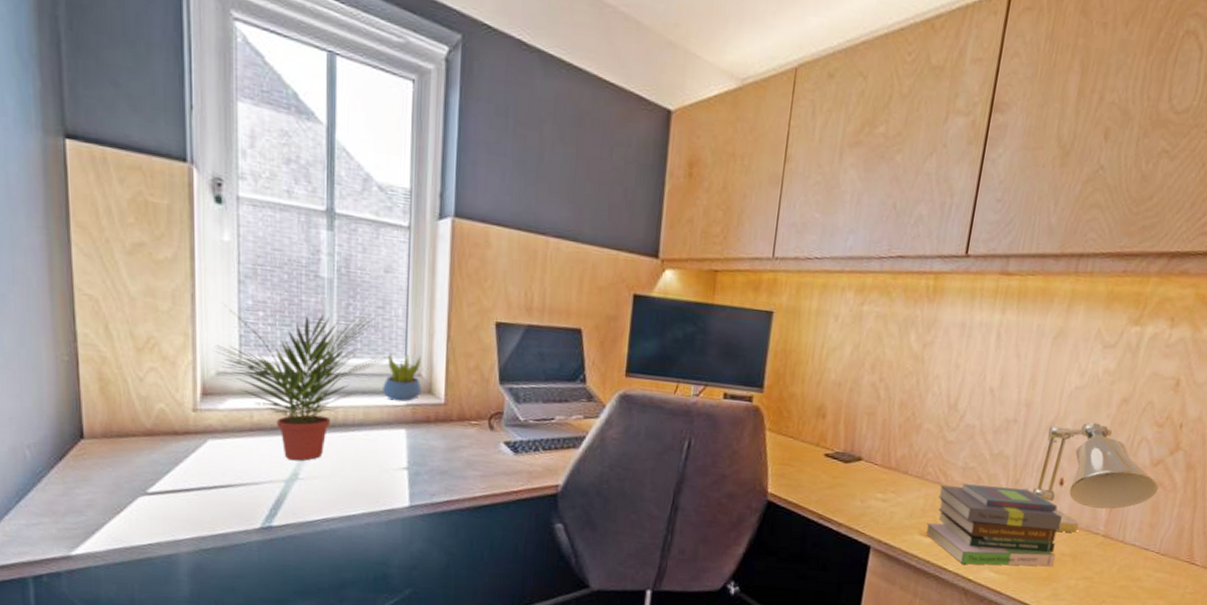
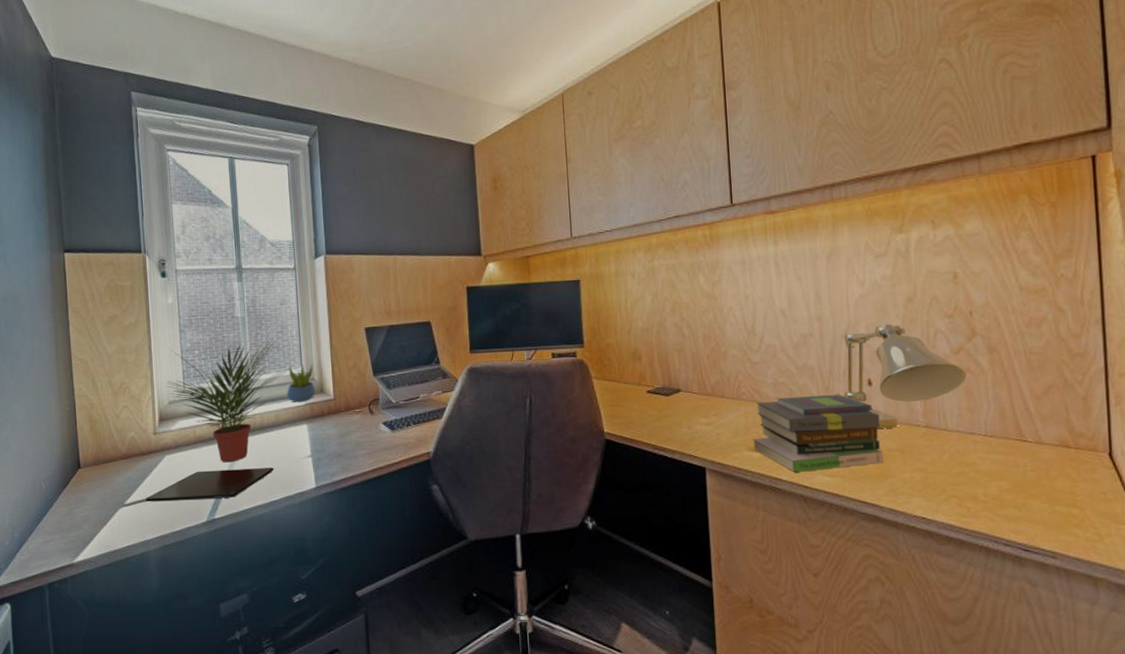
tablet: none [177,465,357,504] -> present [145,468,274,502]

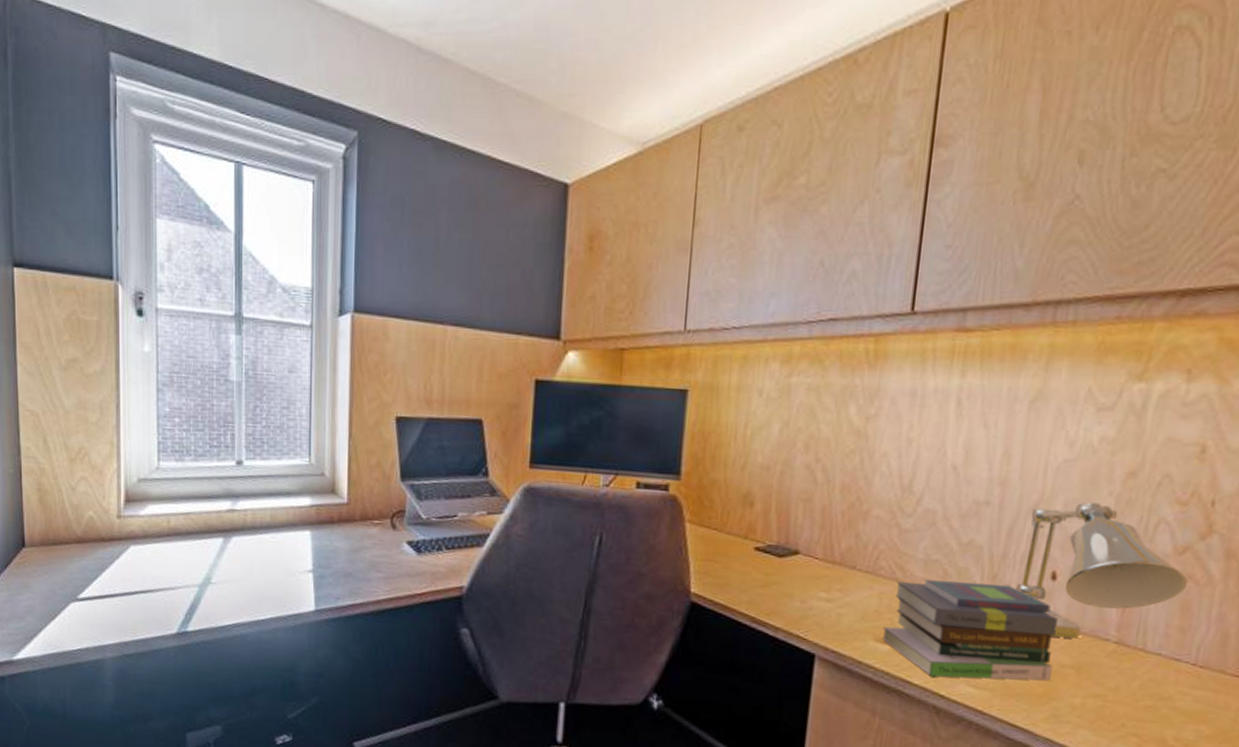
tablet: present [145,468,274,502] -> none [103,570,265,609]
potted plant: present [166,338,290,463] -> none [136,414,295,565]
succulent plant: present [287,364,316,404] -> none [288,454,325,504]

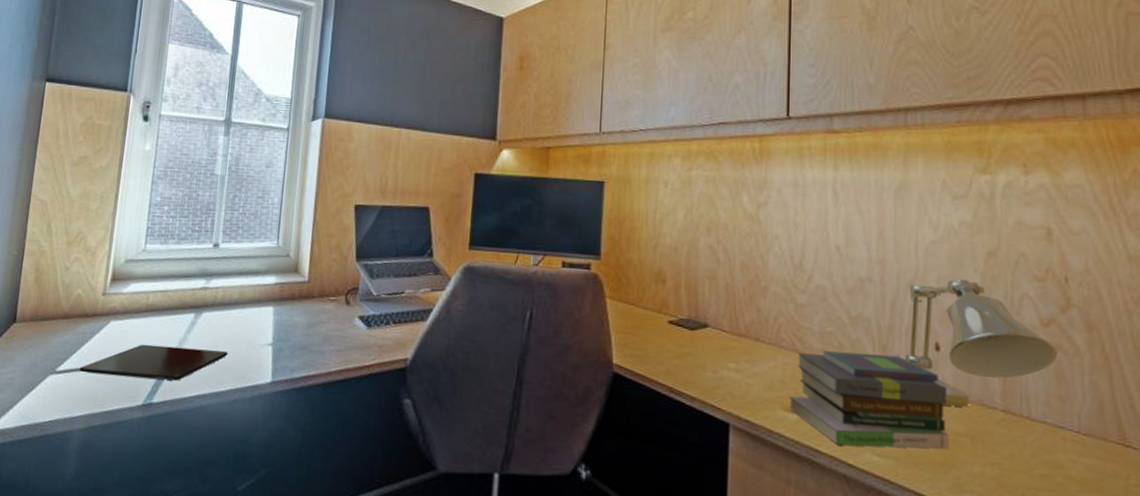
tablet: none [103,570,265,609] -> present [79,344,228,381]

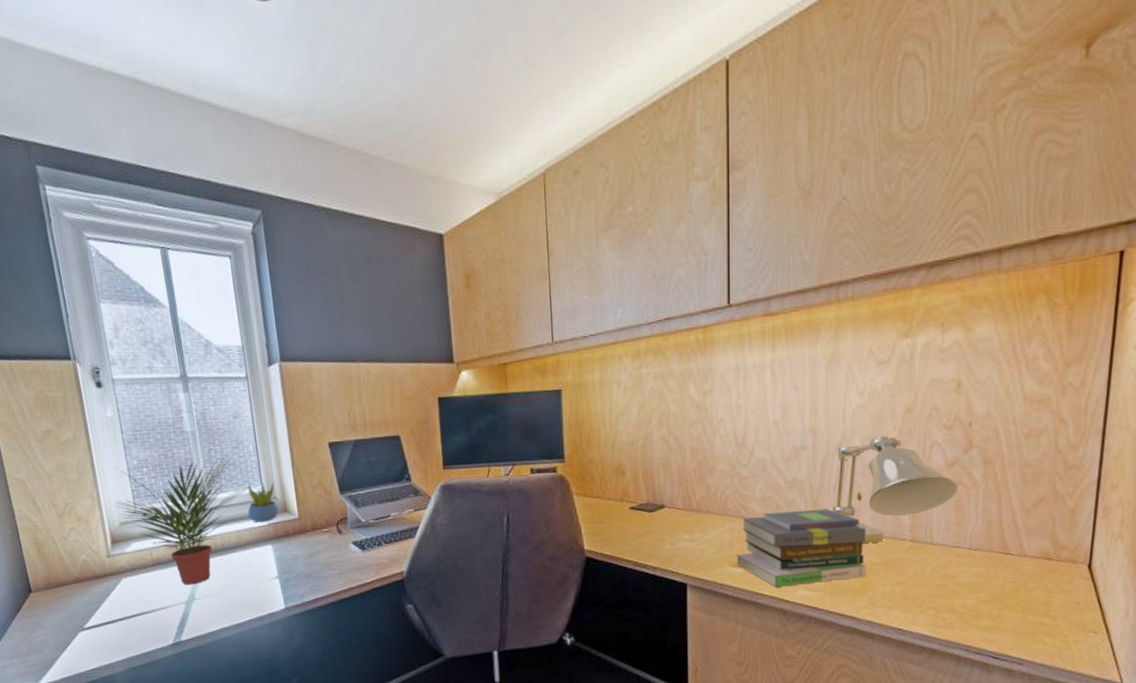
tablet: present [79,344,228,381] -> none [105,589,240,626]
potted plant: none [126,202,265,339] -> present [114,455,249,585]
succulent plant: none [256,237,291,282] -> present [248,482,279,524]

